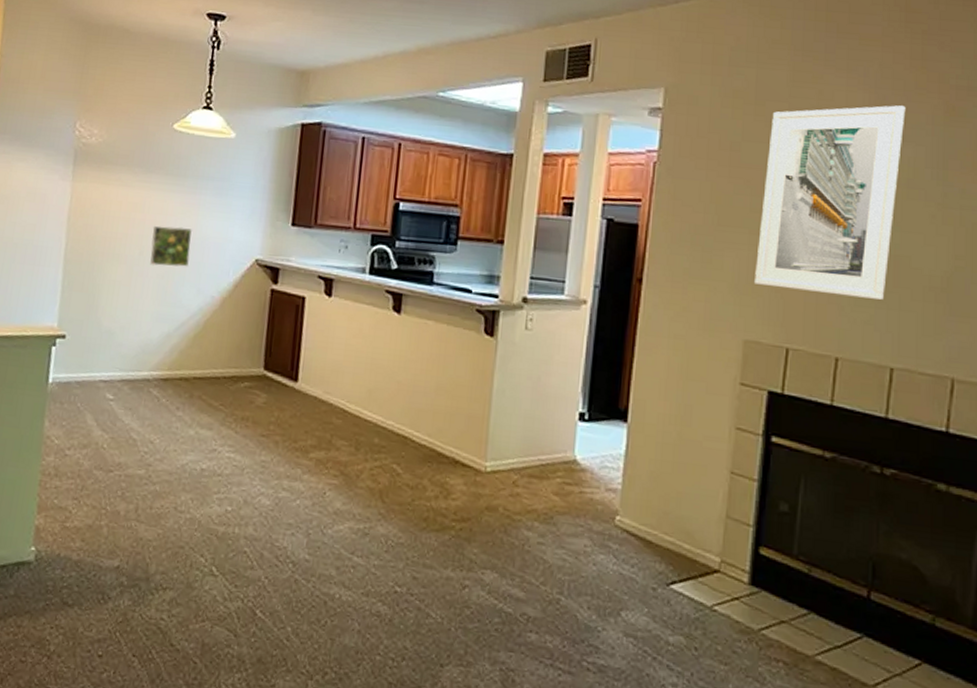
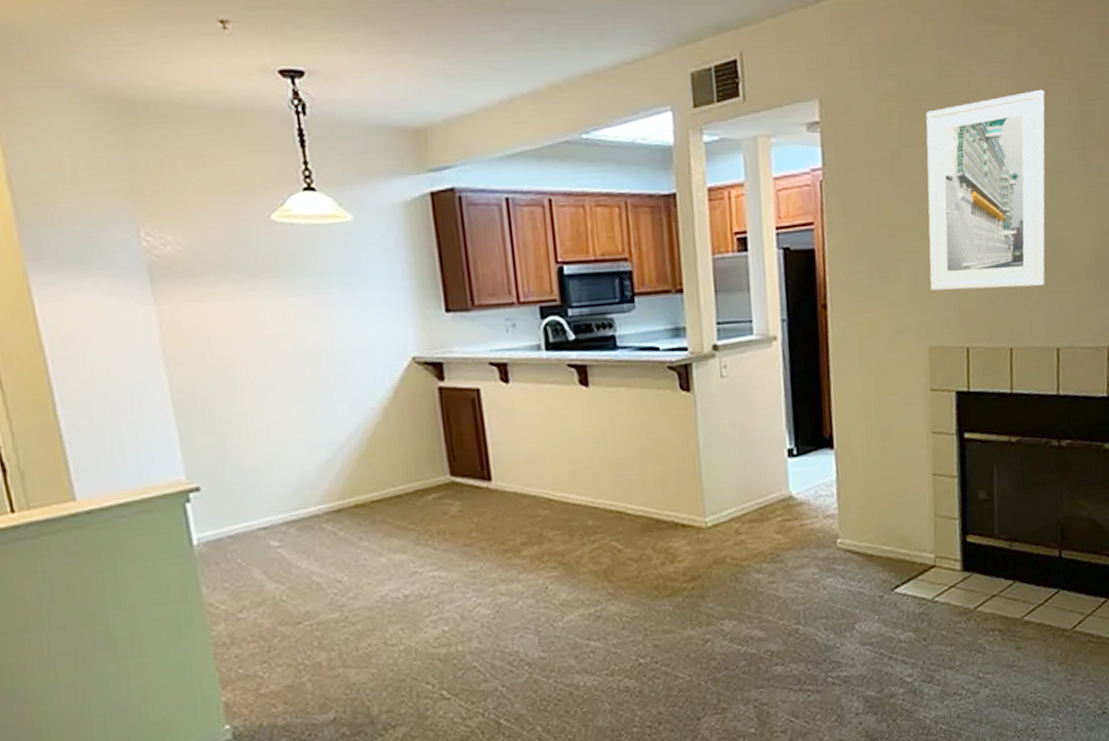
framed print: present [150,225,193,267] -> none [276,335,333,387]

